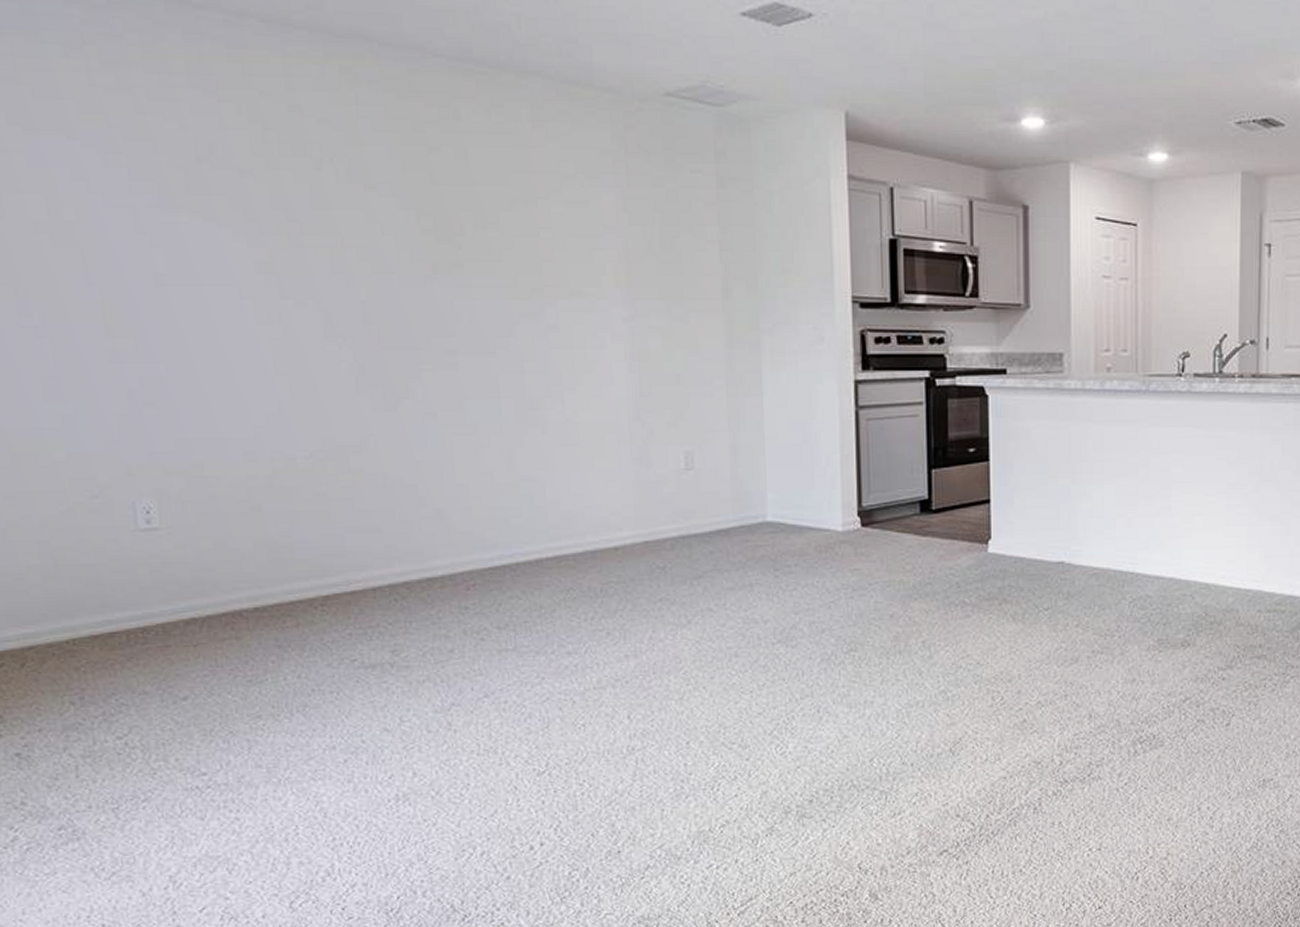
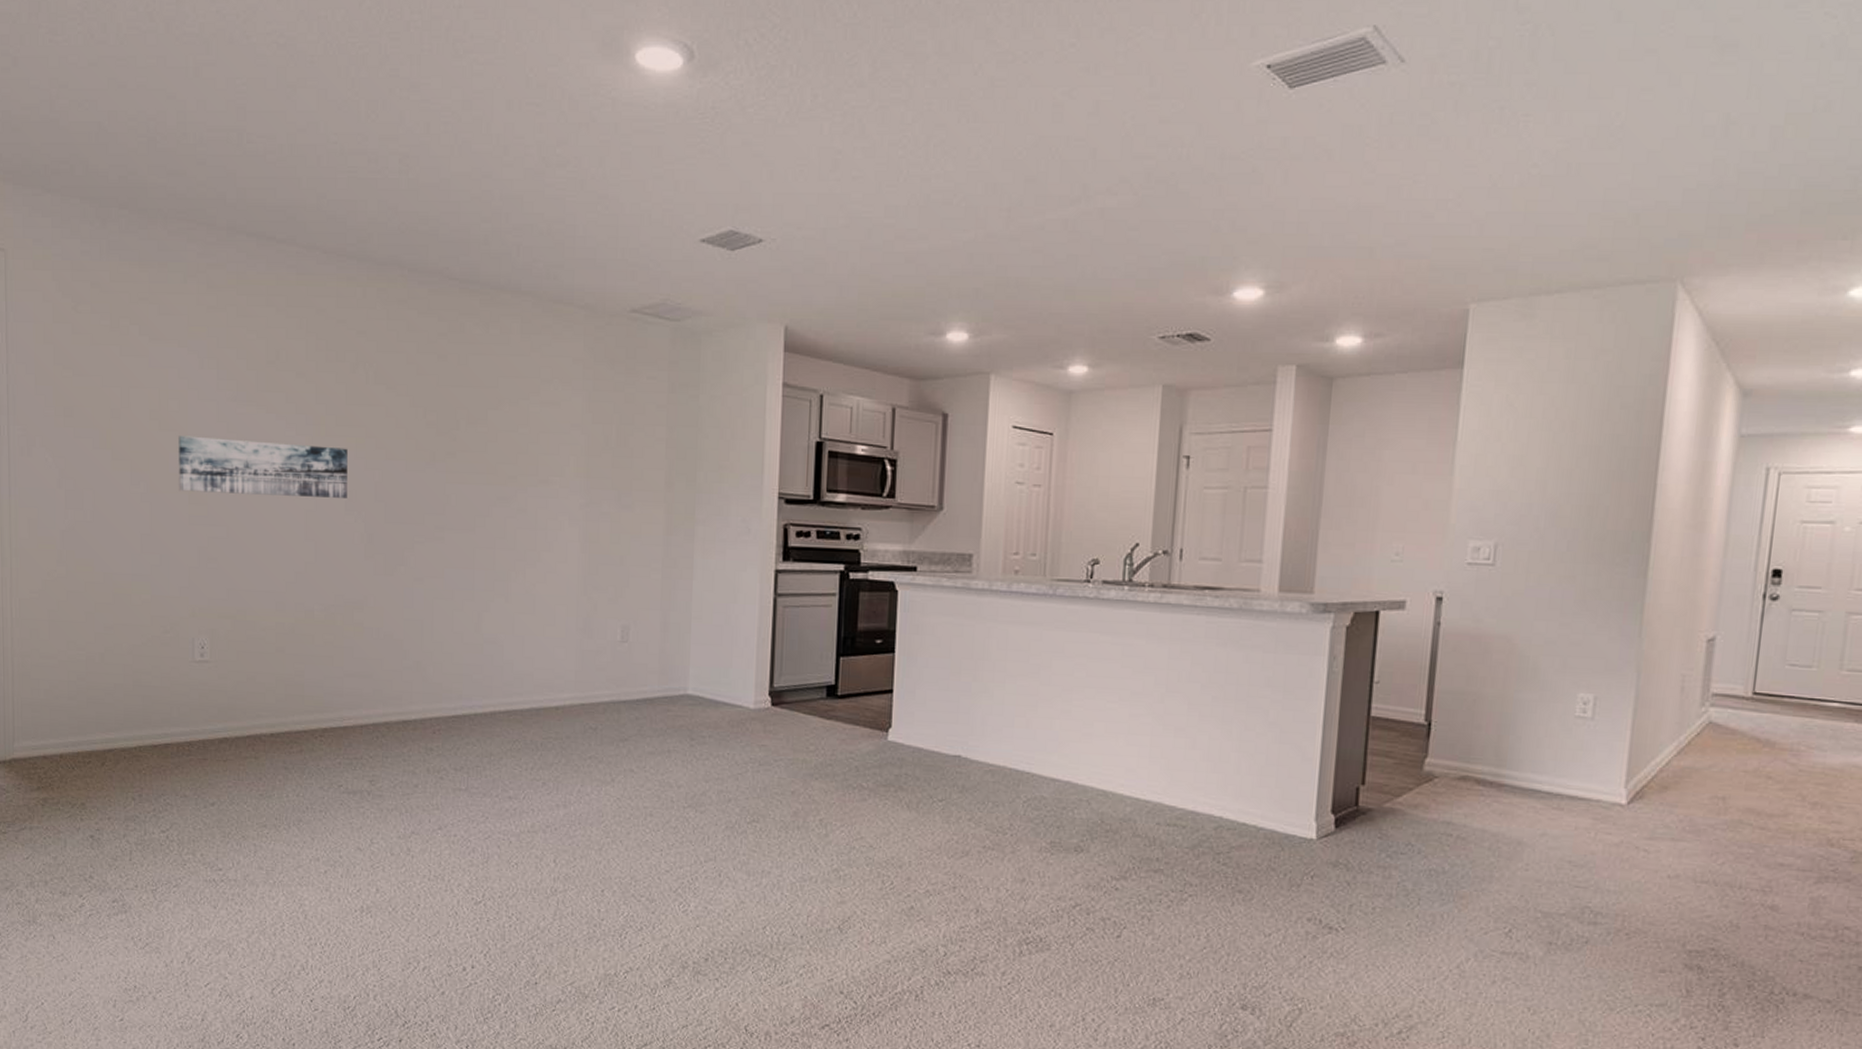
wall art: none [81,252,326,322] -> present [178,435,348,498]

